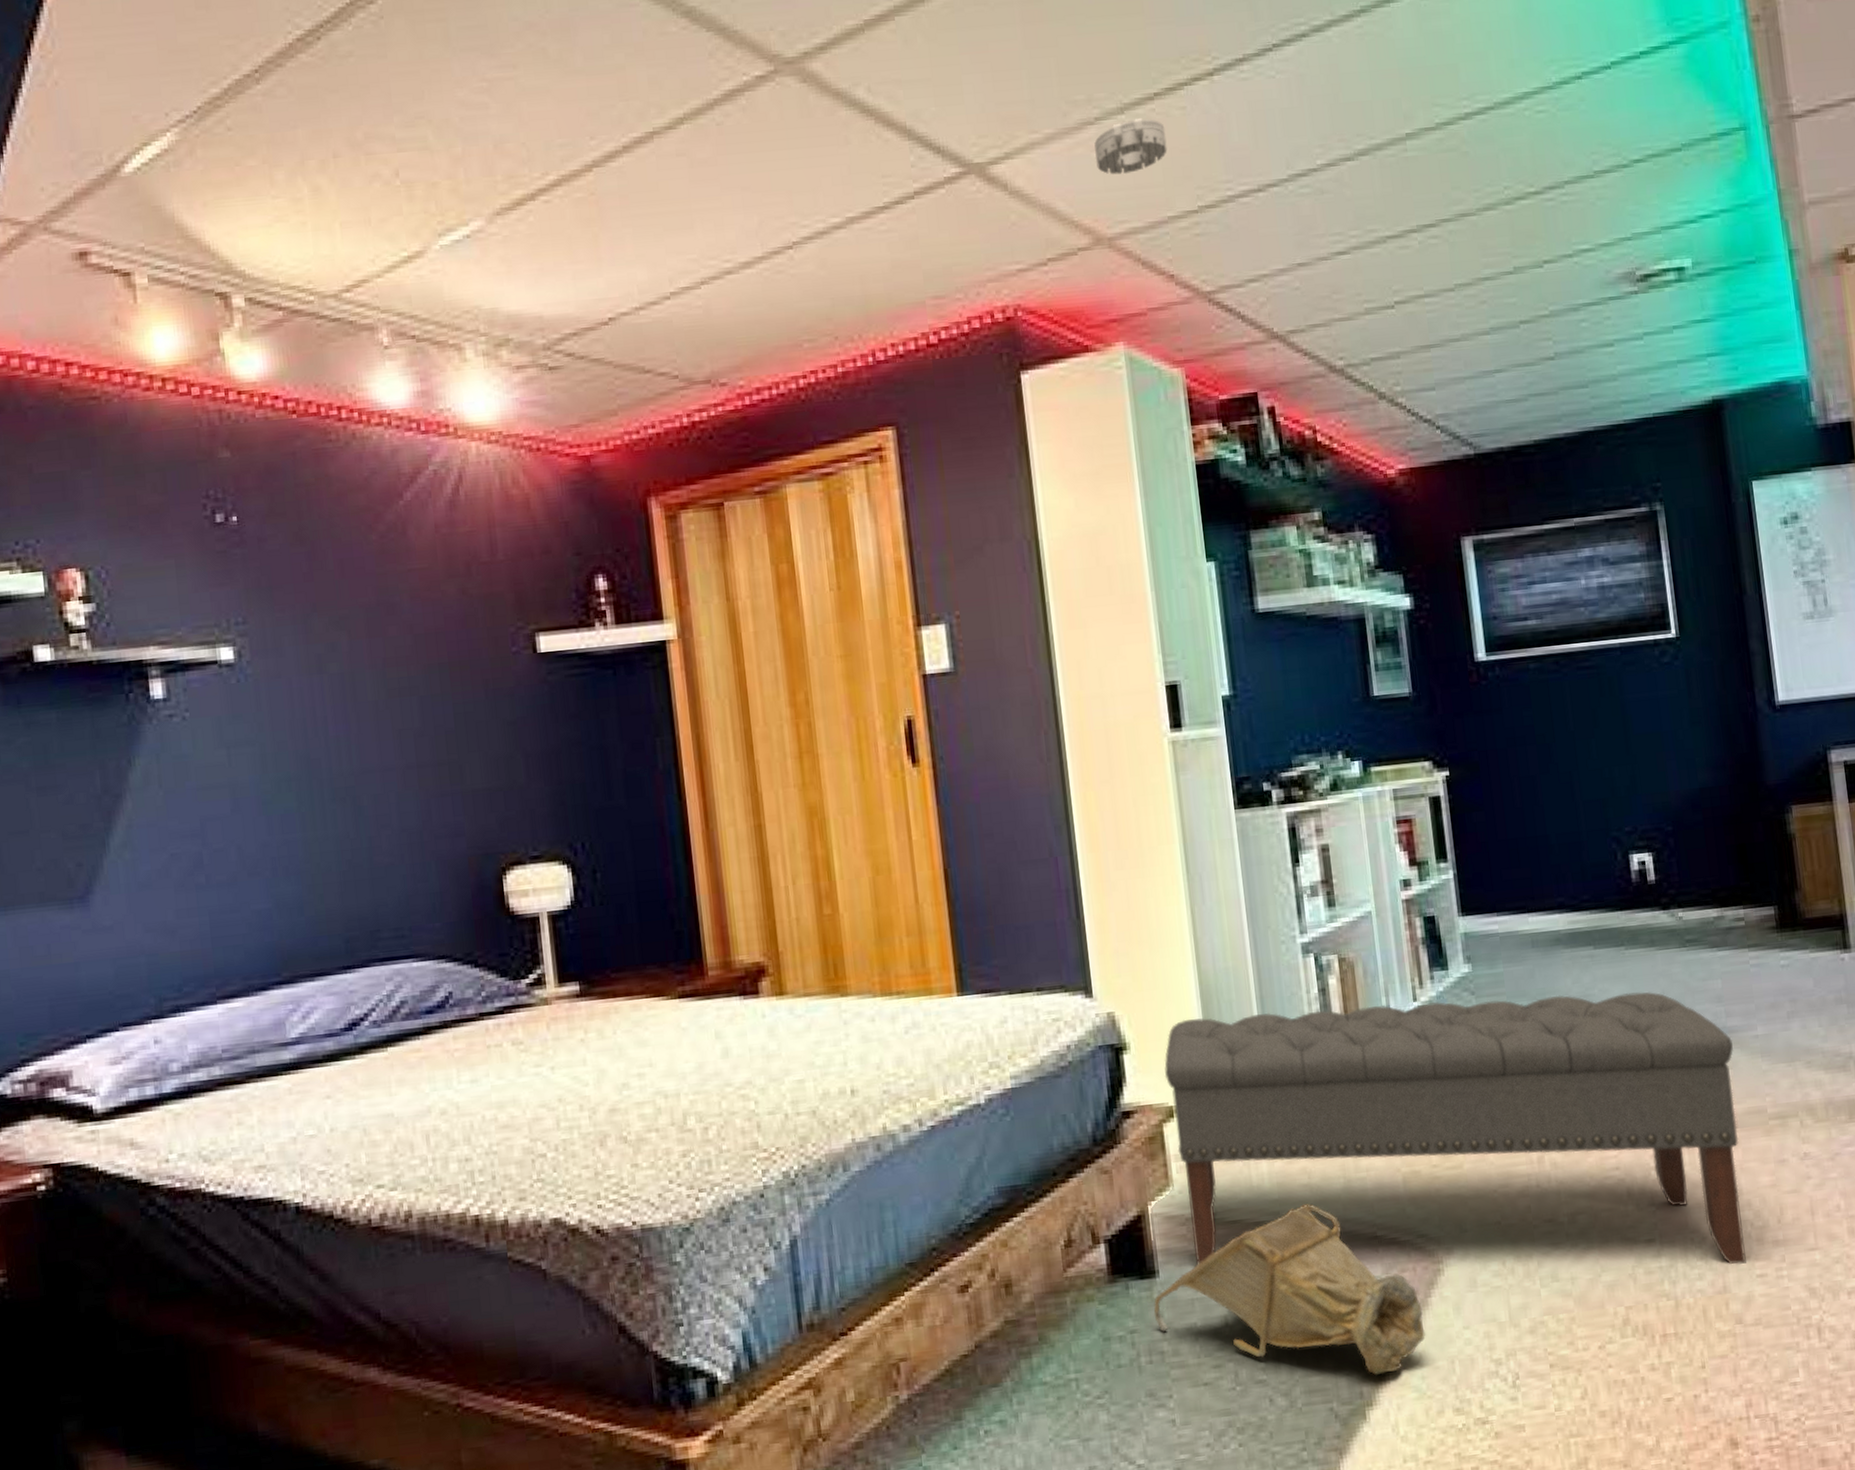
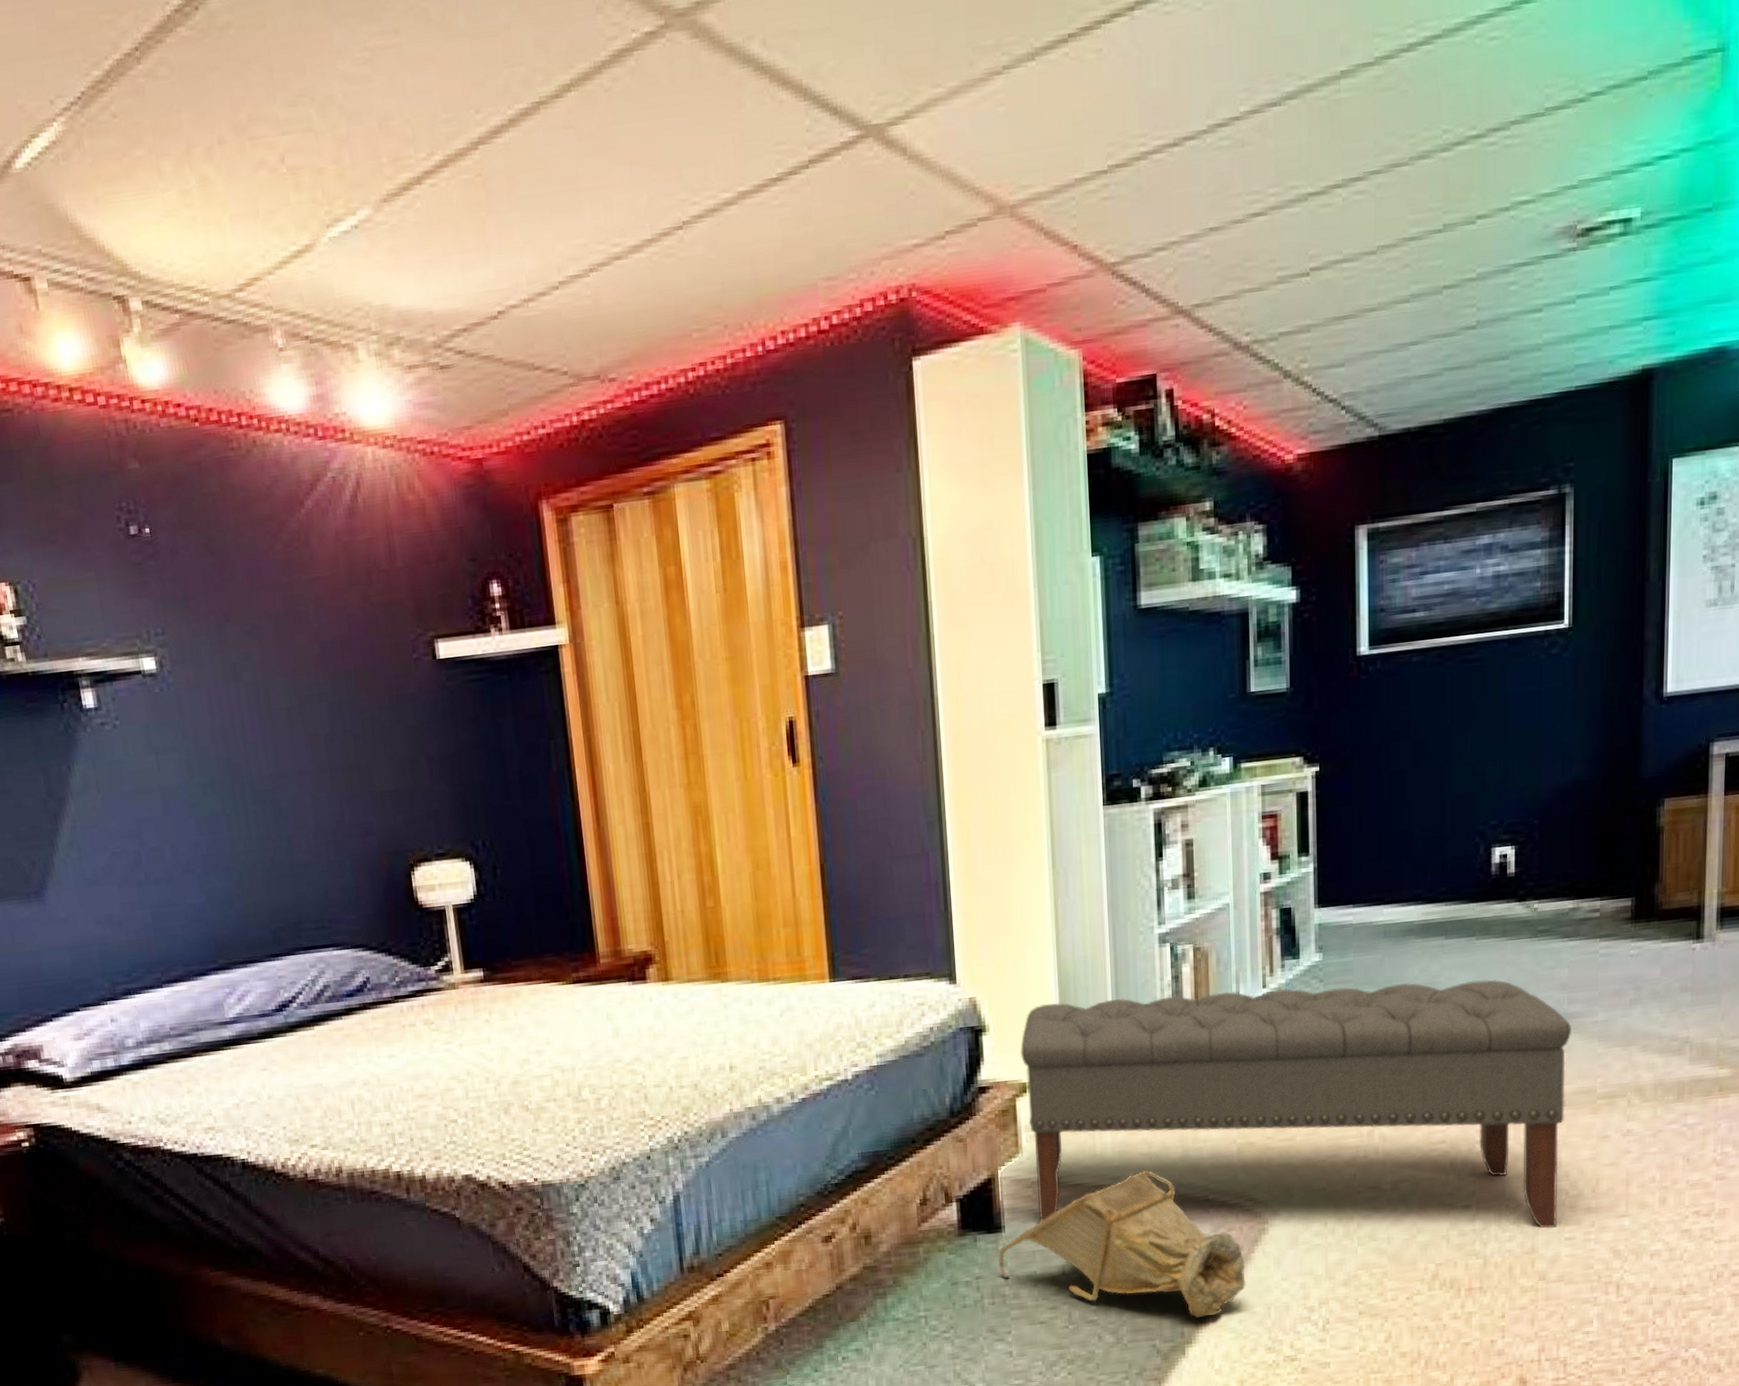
smoke detector: present [1094,117,1168,175] -> none [1000,64,1079,133]

